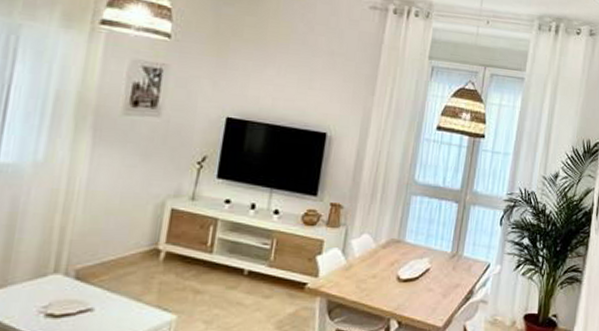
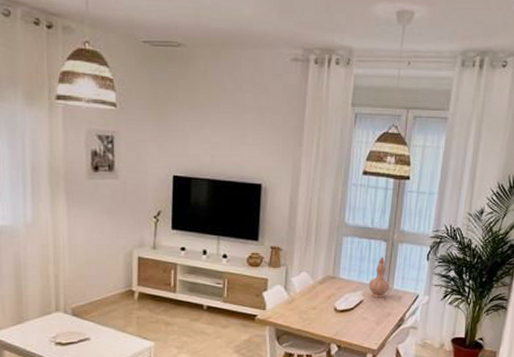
vase: none [436,219,459,266] -> present [368,256,390,298]

